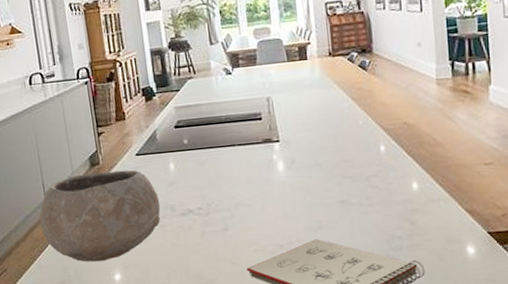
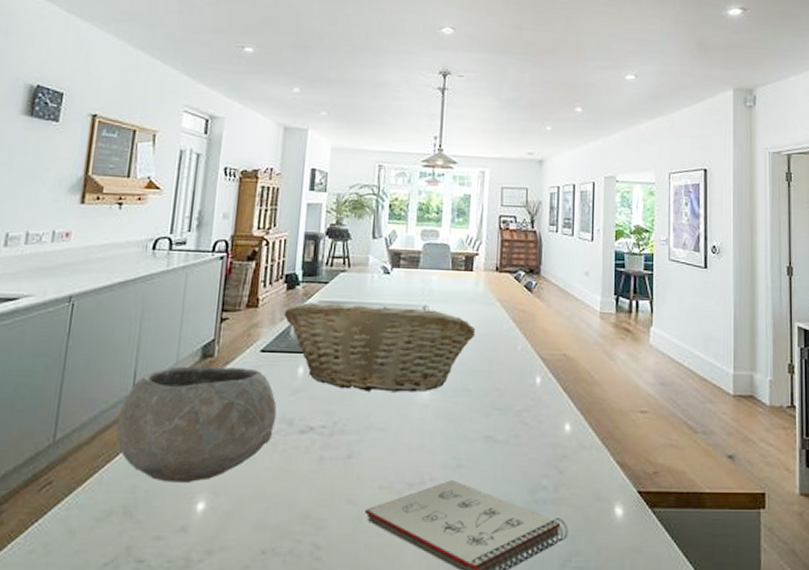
fruit basket: none [147,100,319,177] -> present [284,302,476,393]

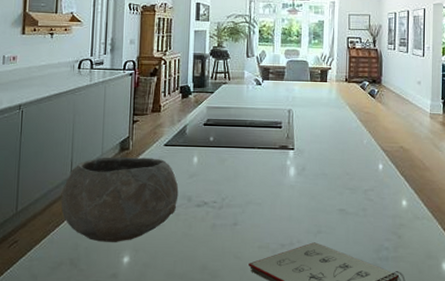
fruit basket: present [284,302,476,393] -> none [180,108,330,176]

